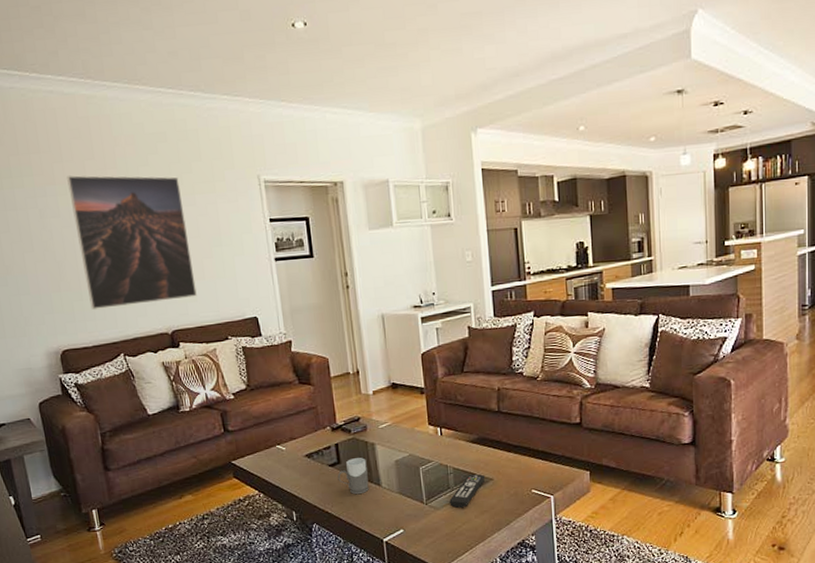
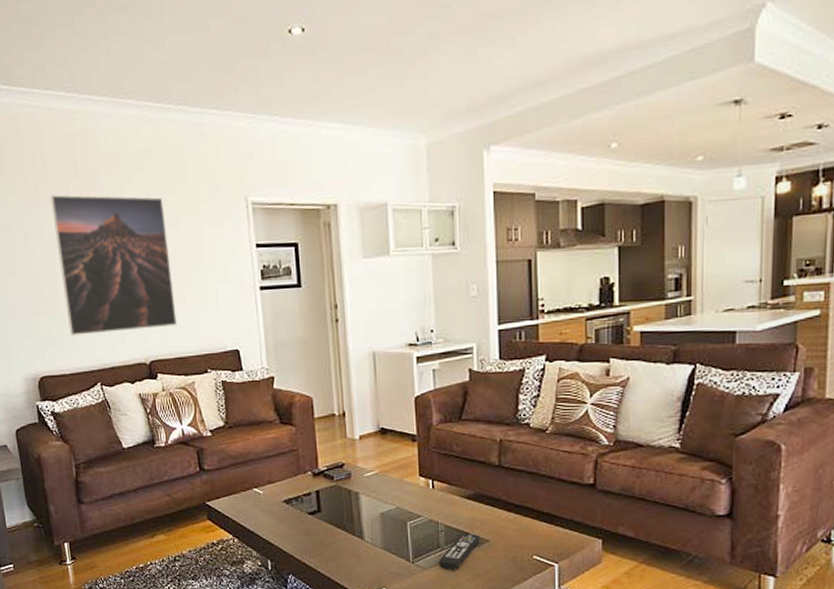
mug: present [337,458,369,495] -> none [317,507,351,547]

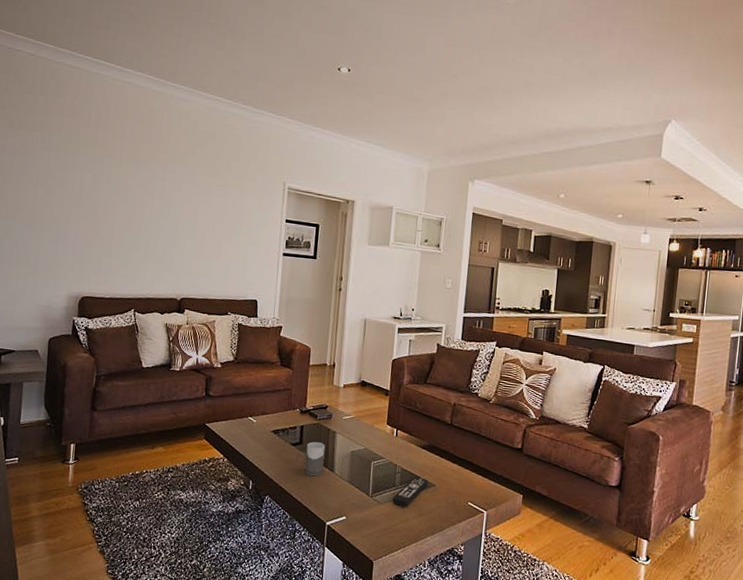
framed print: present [50,195,177,336] -> none [116,152,217,273]
mug: none [317,507,351,547] -> present [296,442,326,476]

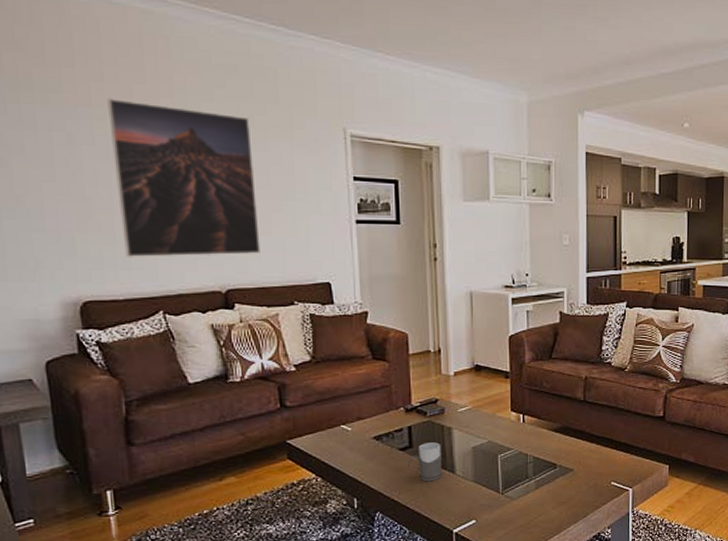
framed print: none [116,152,217,273] -> present [107,99,261,257]
remote control: present [392,476,429,507] -> none [527,463,566,499]

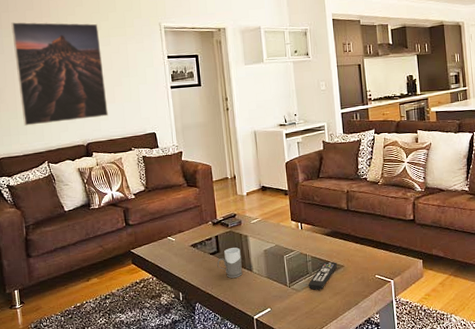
remote control: none [527,463,566,499] -> present [308,261,338,291]

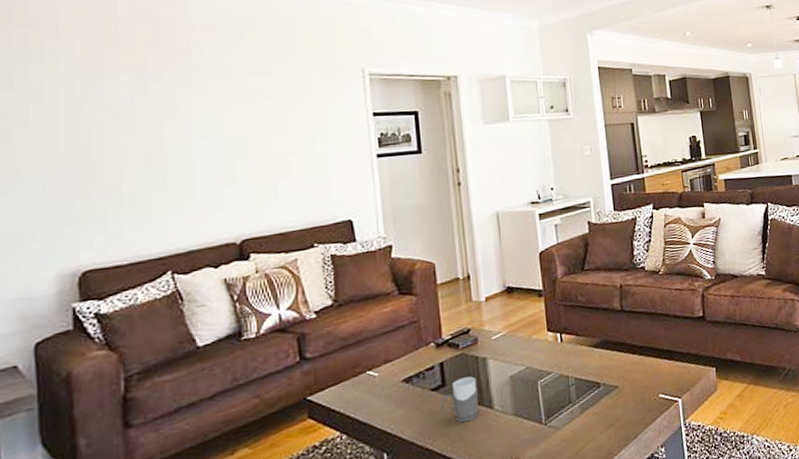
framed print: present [11,22,108,126] -> none [121,62,278,219]
remote control: present [308,261,338,291] -> none [571,382,610,425]

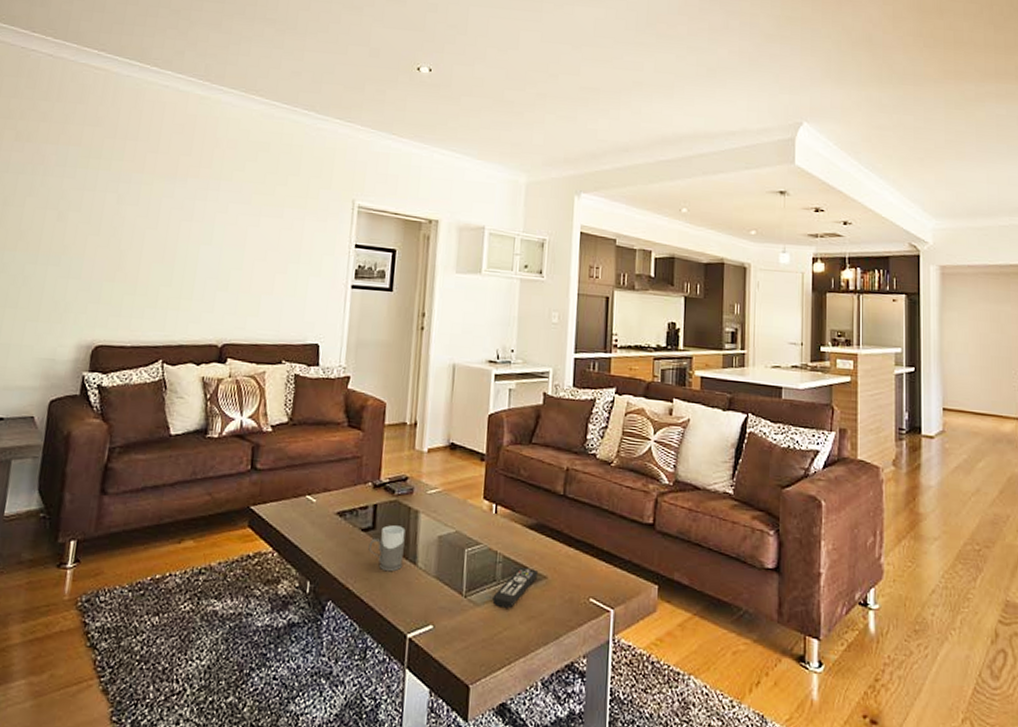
remote control: none [571,382,610,425] -> present [492,566,539,609]

